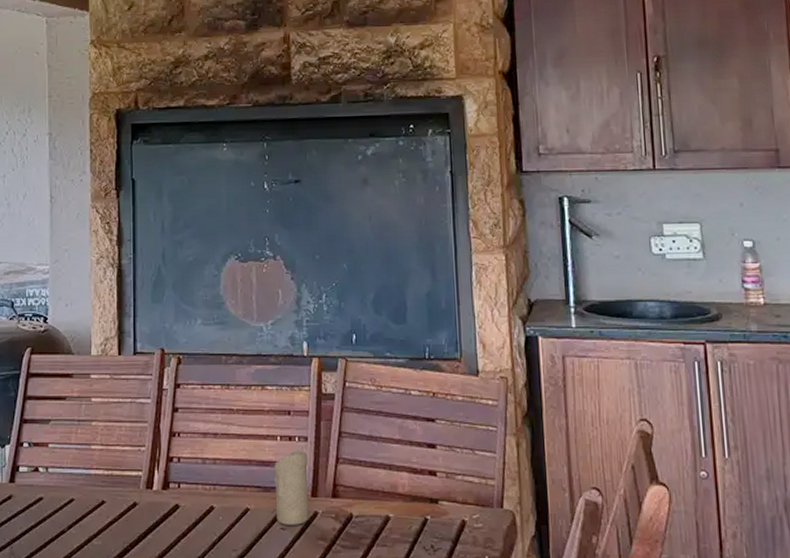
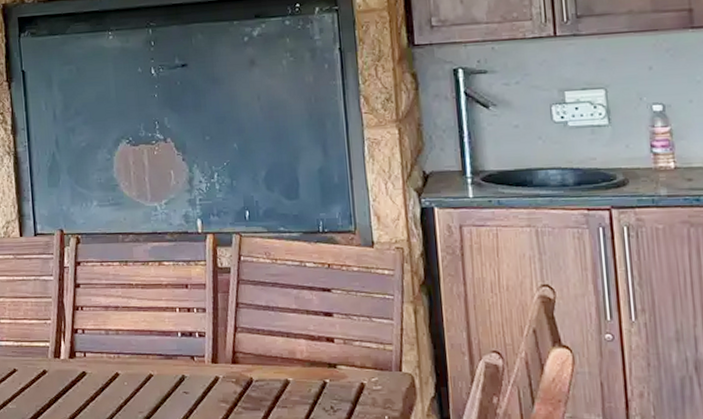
candle: present [274,450,309,525] -> none [174,320,211,389]

